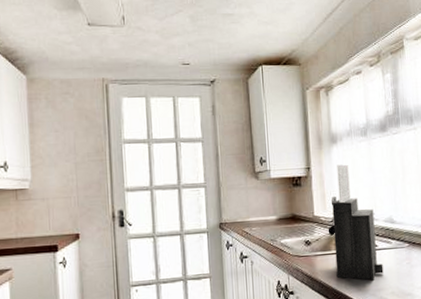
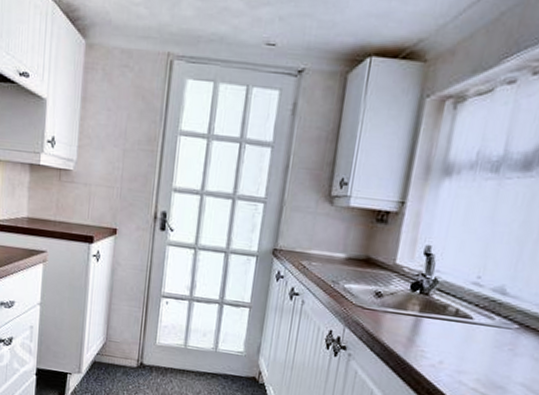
knife block: present [332,164,384,281] -> none [406,204,481,359]

